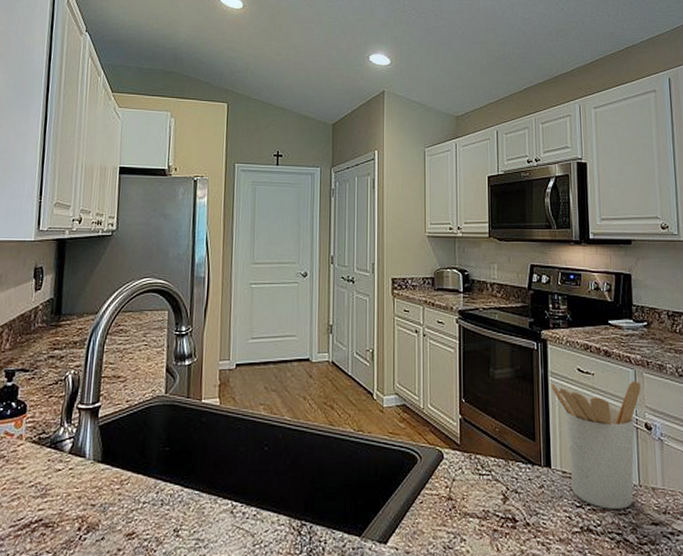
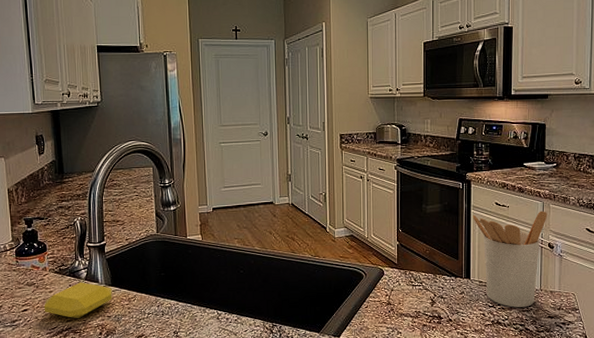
soap bar: none [11,456,102,507] -> present [44,282,113,319]

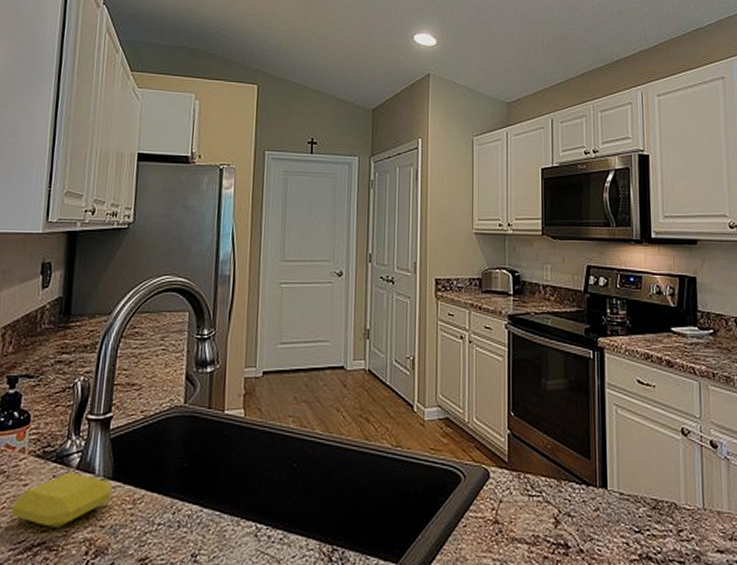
utensil holder: present [473,211,547,308] -> none [608,394,706,535]

